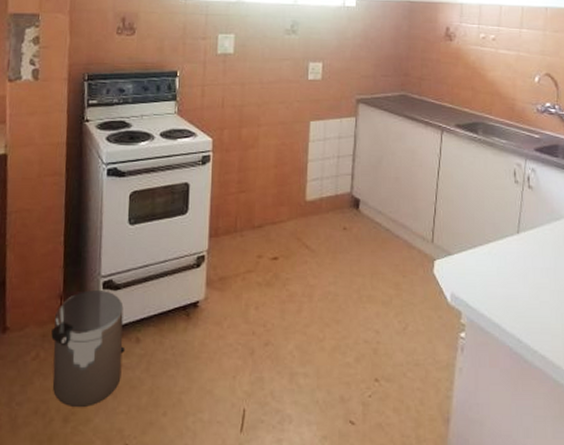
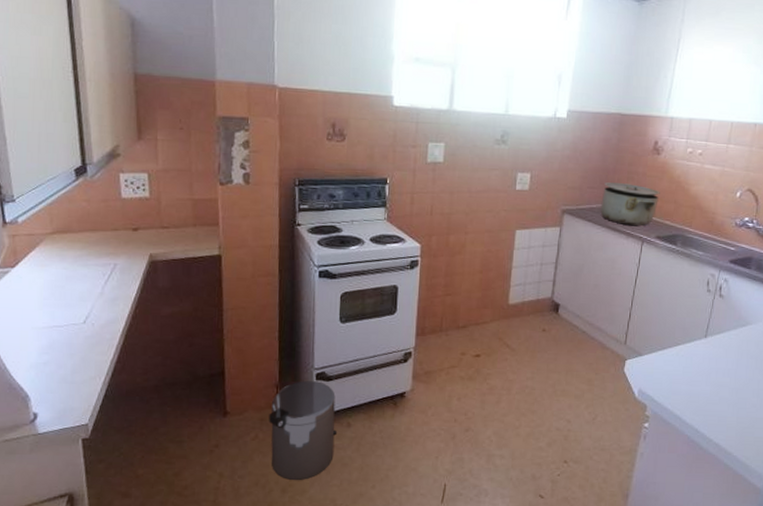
saucepan: none [396,70,456,115] -> present [600,182,660,227]

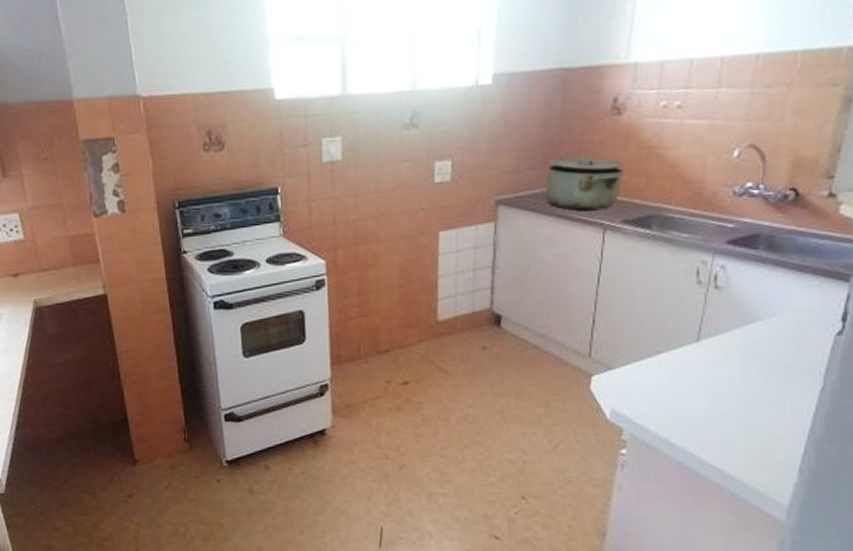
trash can: present [269,381,338,480] -> none [180,423,255,528]

